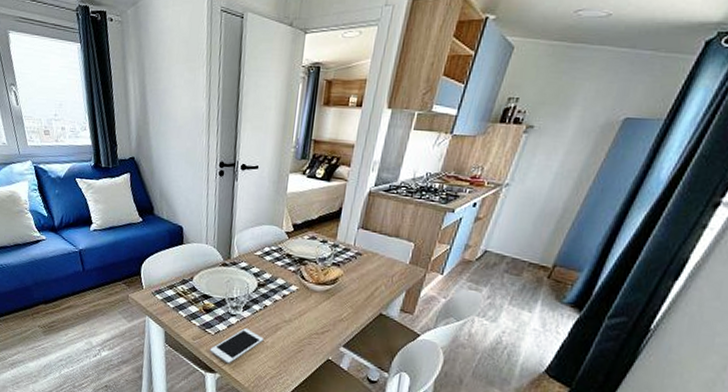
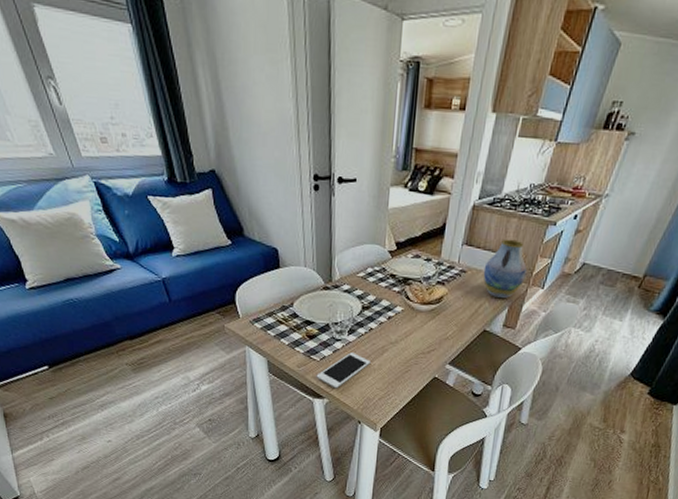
vase: none [379,224,425,283] -> present [483,239,527,299]

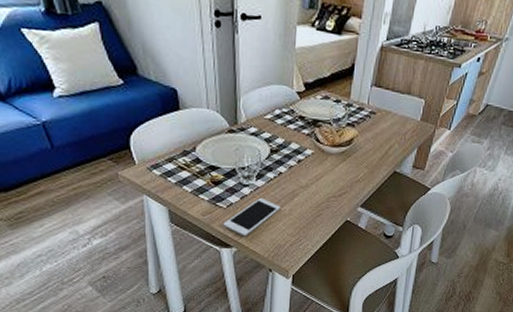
vase: present [483,239,527,299] -> none [392,80,435,140]

